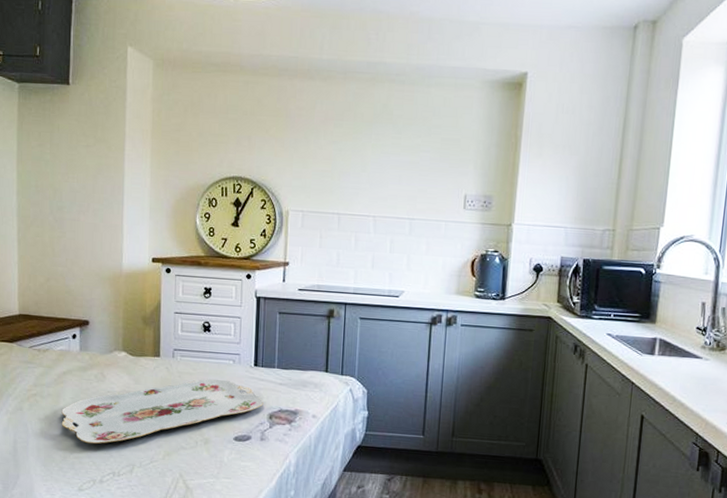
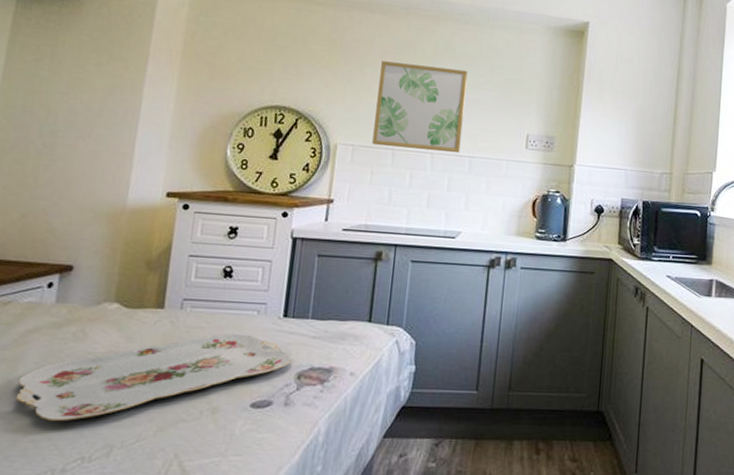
wall art: none [319,128,405,216] -> present [372,61,468,153]

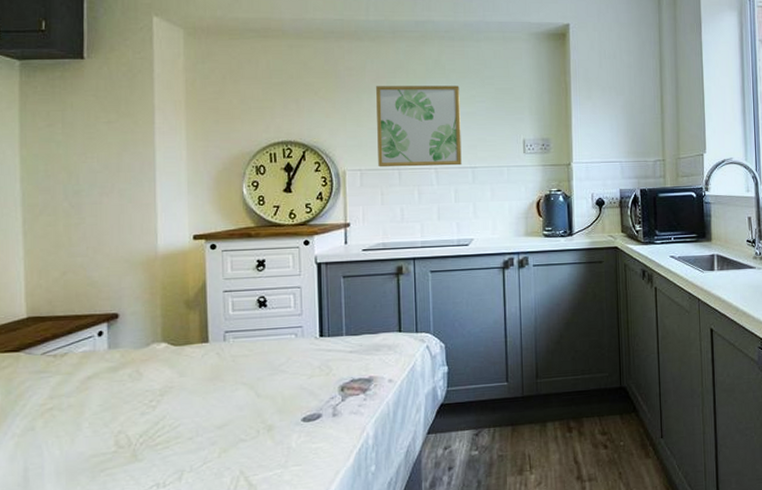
serving tray: present [15,333,292,422] -> none [87,357,333,456]

